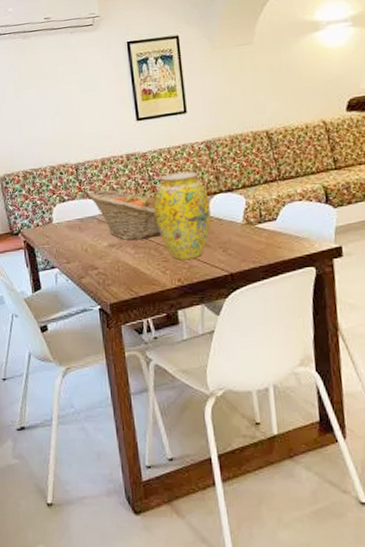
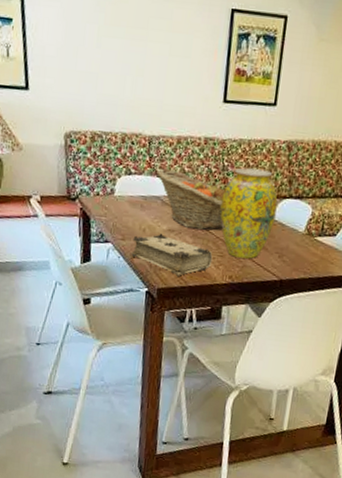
book: none [77,249,158,290] -> present [131,233,213,277]

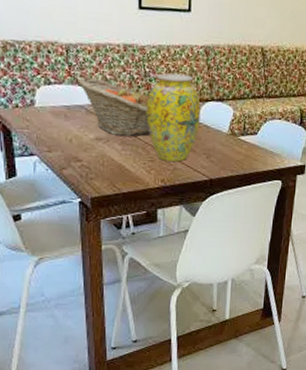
book: present [131,233,213,277] -> none [59,142,143,185]

